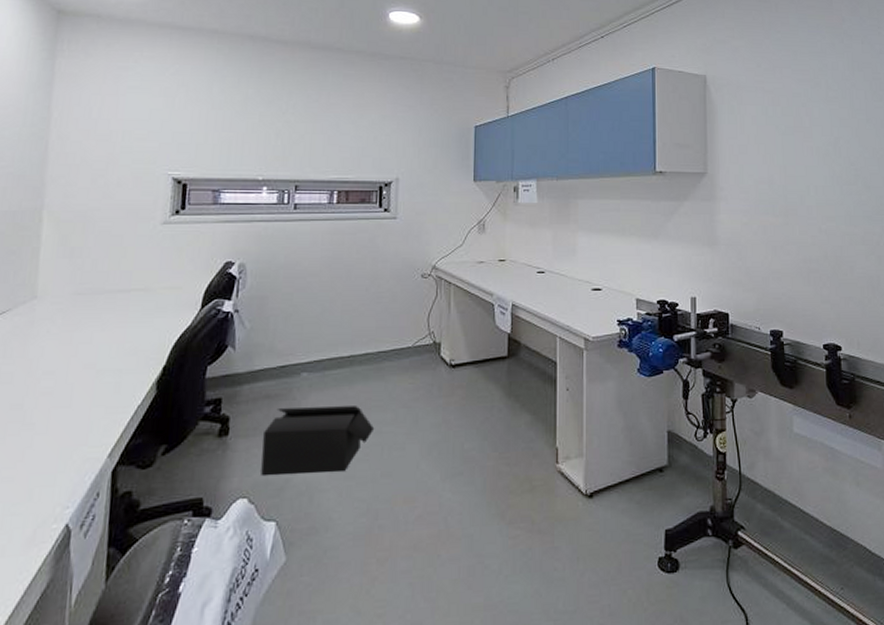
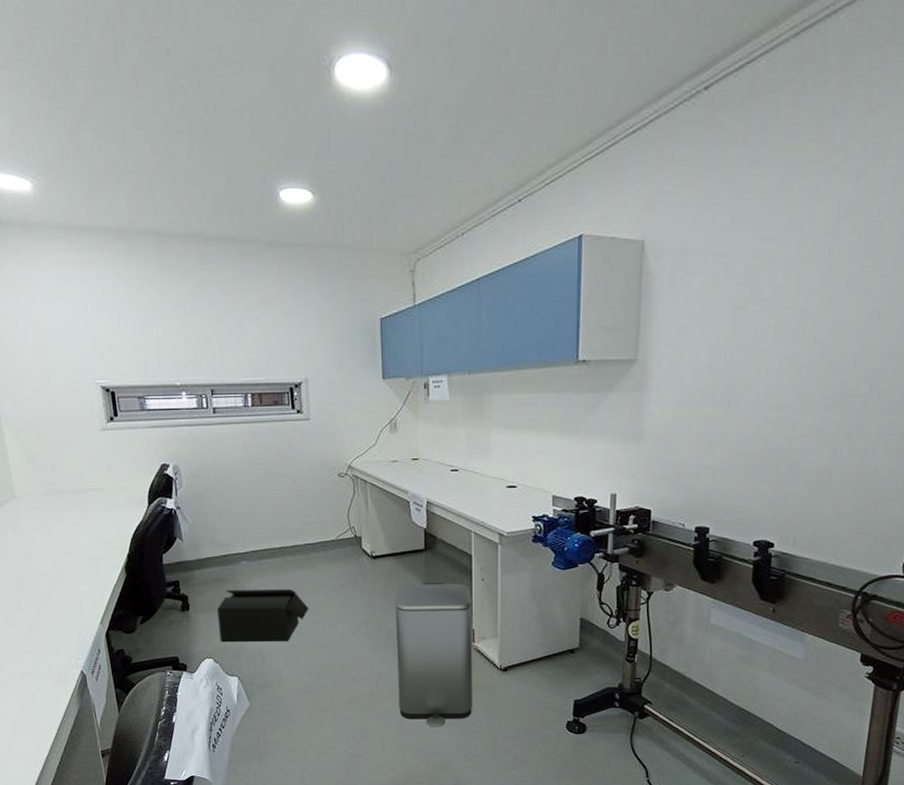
pedal bin: none [470,394,556,576] -> present [395,583,472,727]

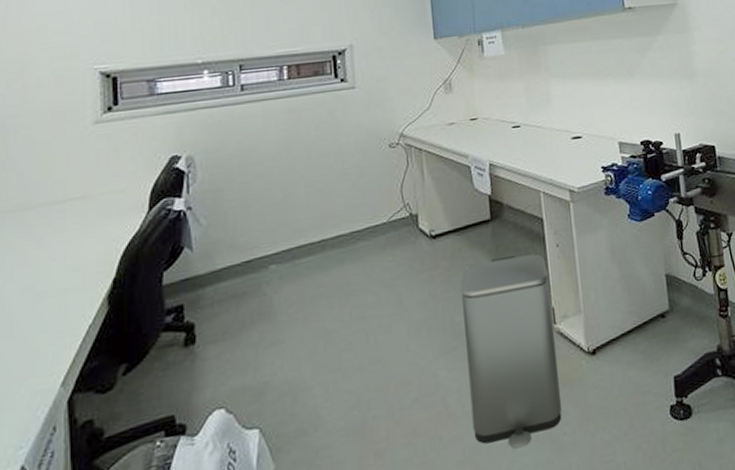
cardboard box: present [216,589,310,642] -> none [233,293,357,381]

